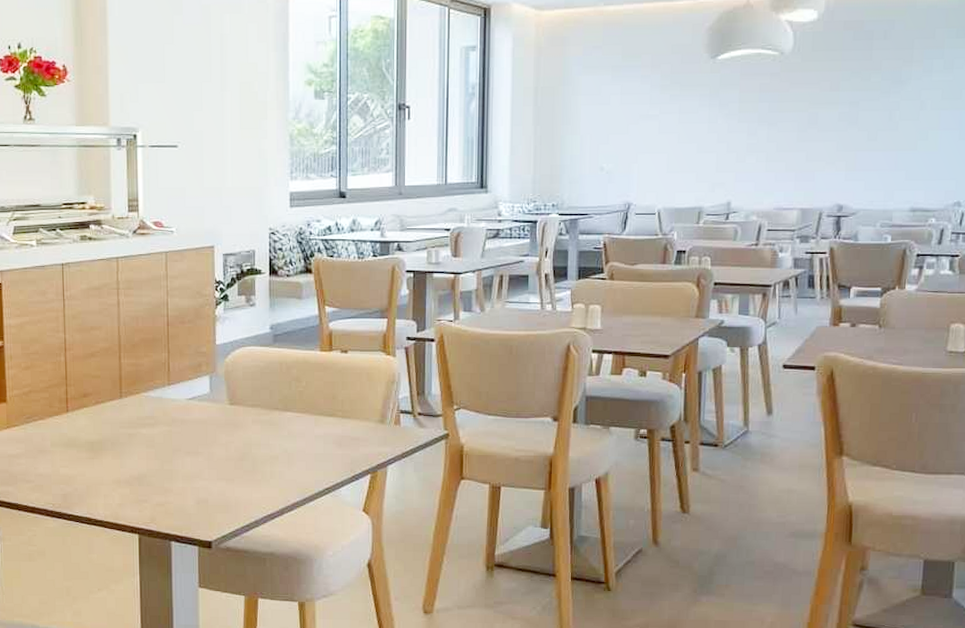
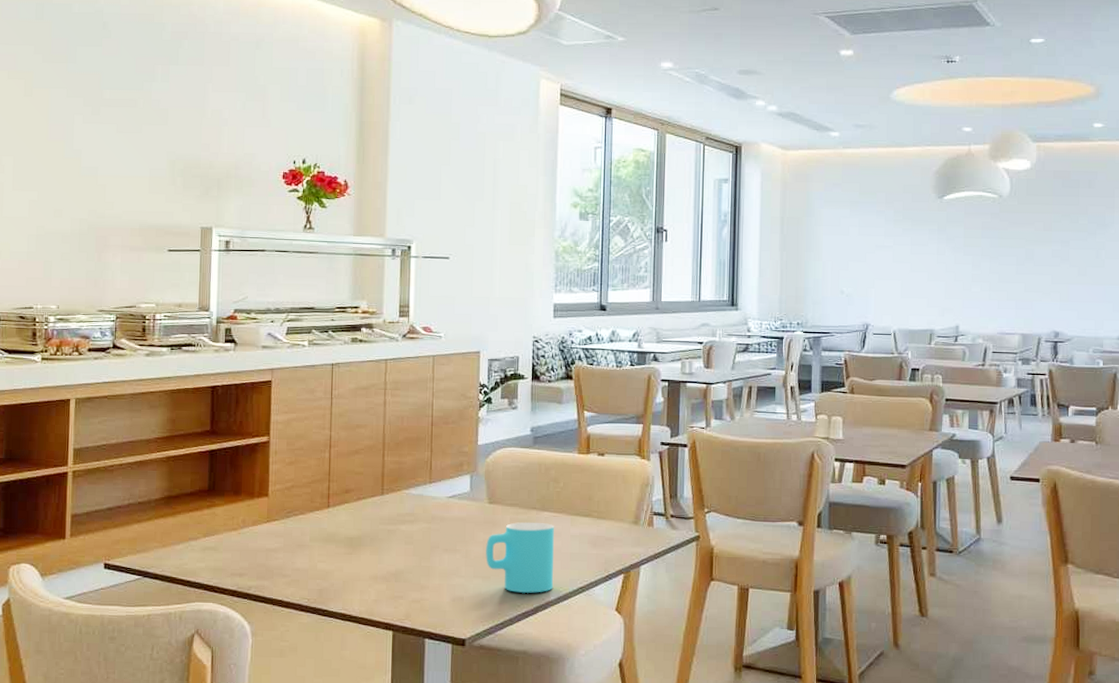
cup: none [229,422,299,495] -> present [486,522,554,593]

